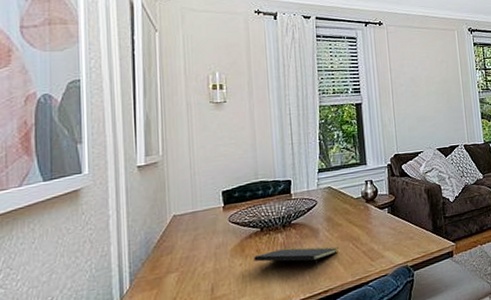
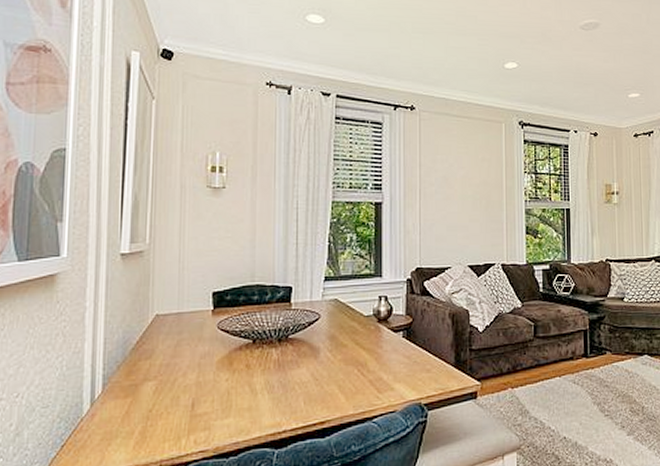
notepad: present [254,247,339,270] -> none [242,366,341,396]

